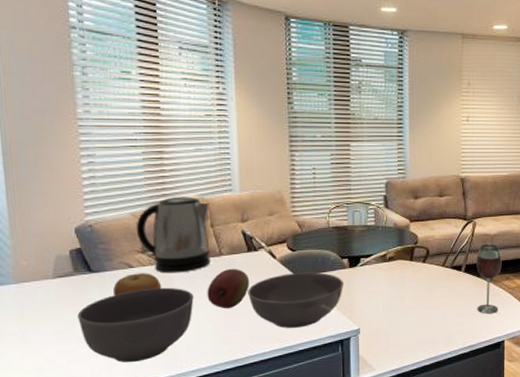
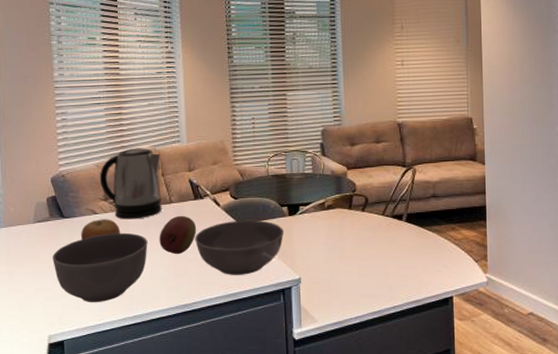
wineglass: present [476,244,502,314] -> none [418,191,446,267]

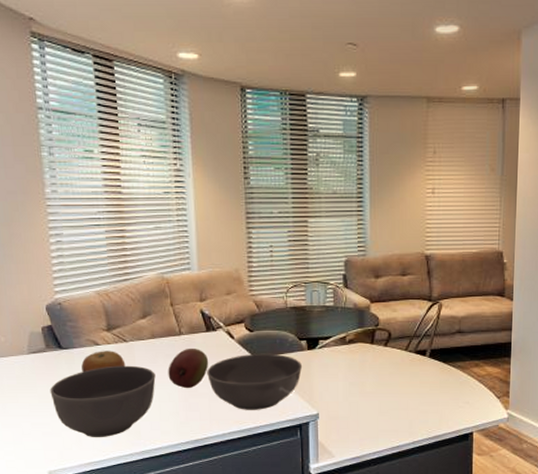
kettle: present [99,148,162,220] -> none [100,275,171,352]

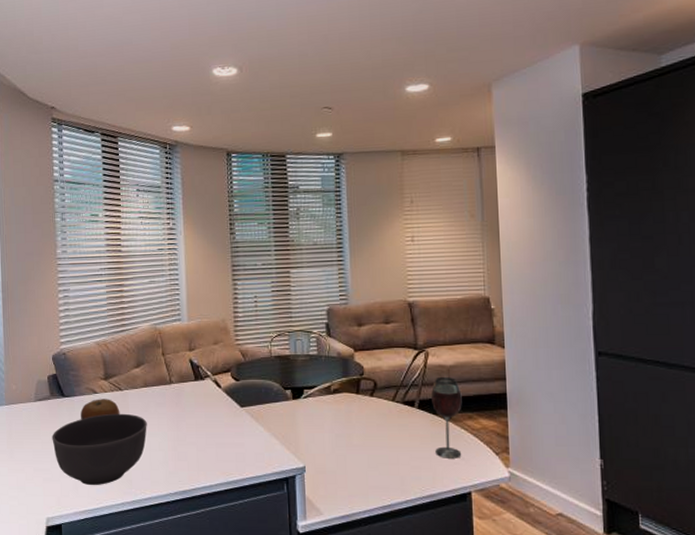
fruit: present [168,347,209,389] -> none [158,396,197,438]
bowl: present [207,353,303,410] -> none [195,402,288,461]
wineglass: none [442,327,471,403] -> present [431,376,462,459]

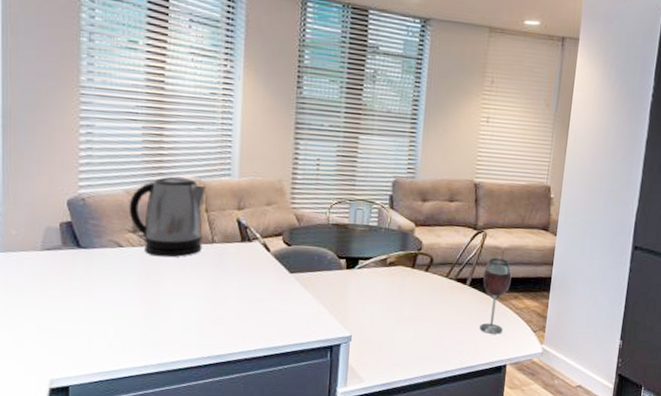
bowl: present [52,413,147,486] -> none [62,270,181,347]
fruit: present [81,399,120,420] -> none [100,253,150,275]
kettle: none [100,326,162,400] -> present [129,176,206,258]

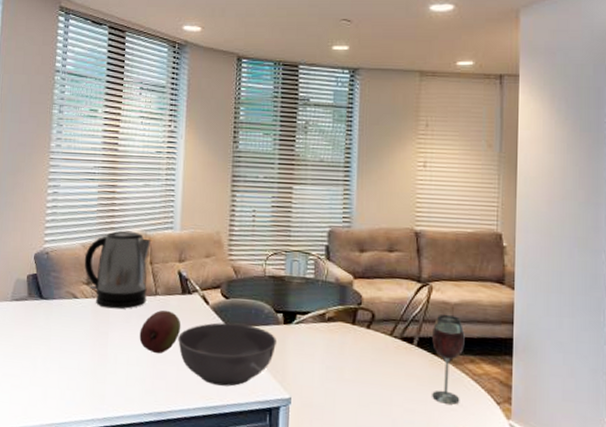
fruit: none [195,257,241,301] -> present [139,310,181,354]
bowl: none [237,269,340,328] -> present [178,322,278,387]

